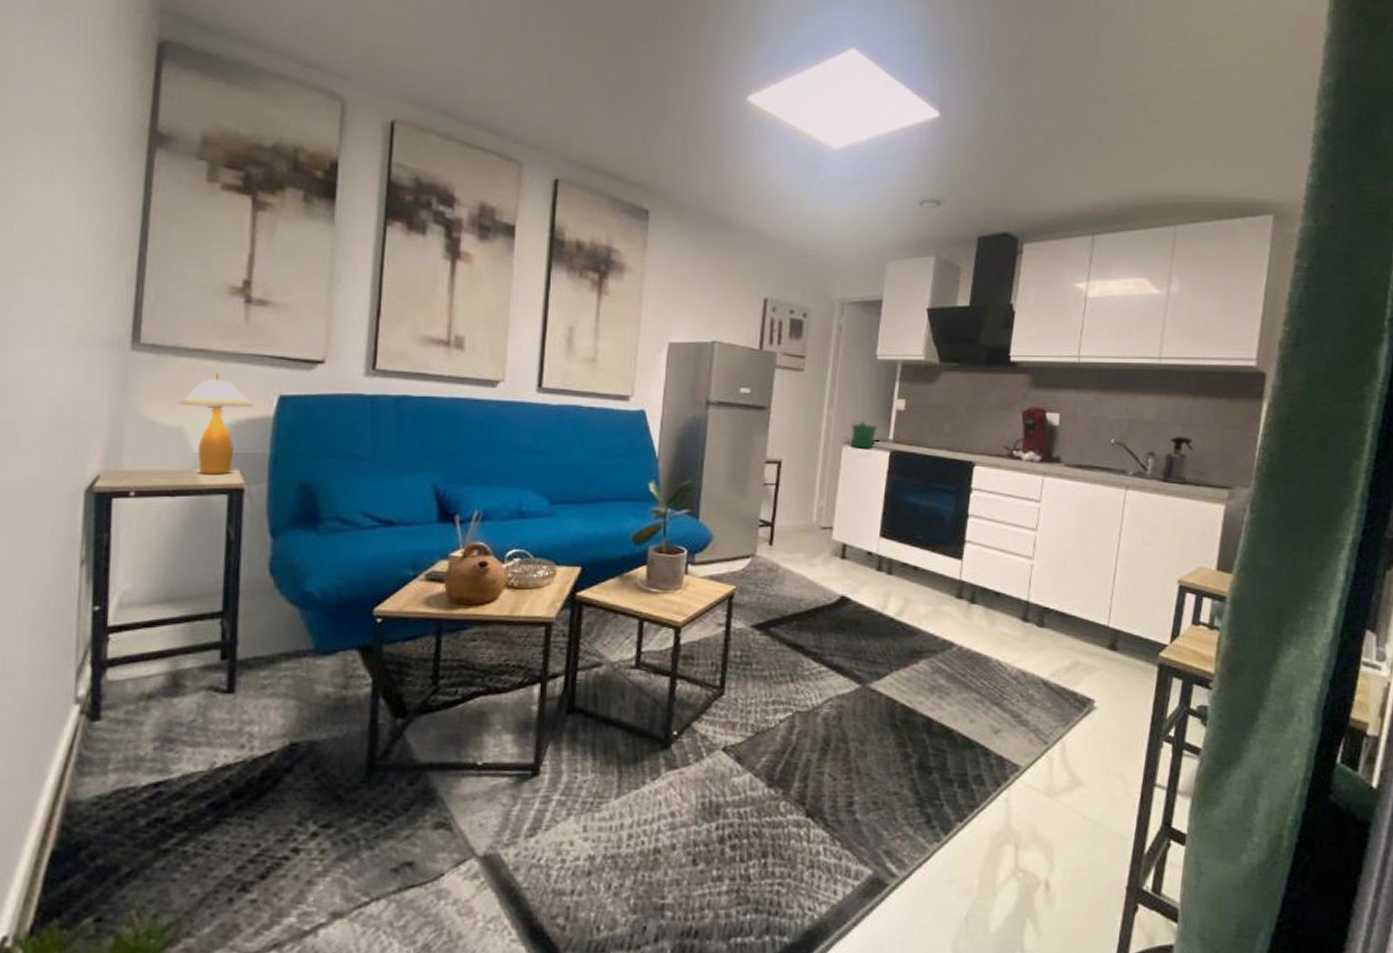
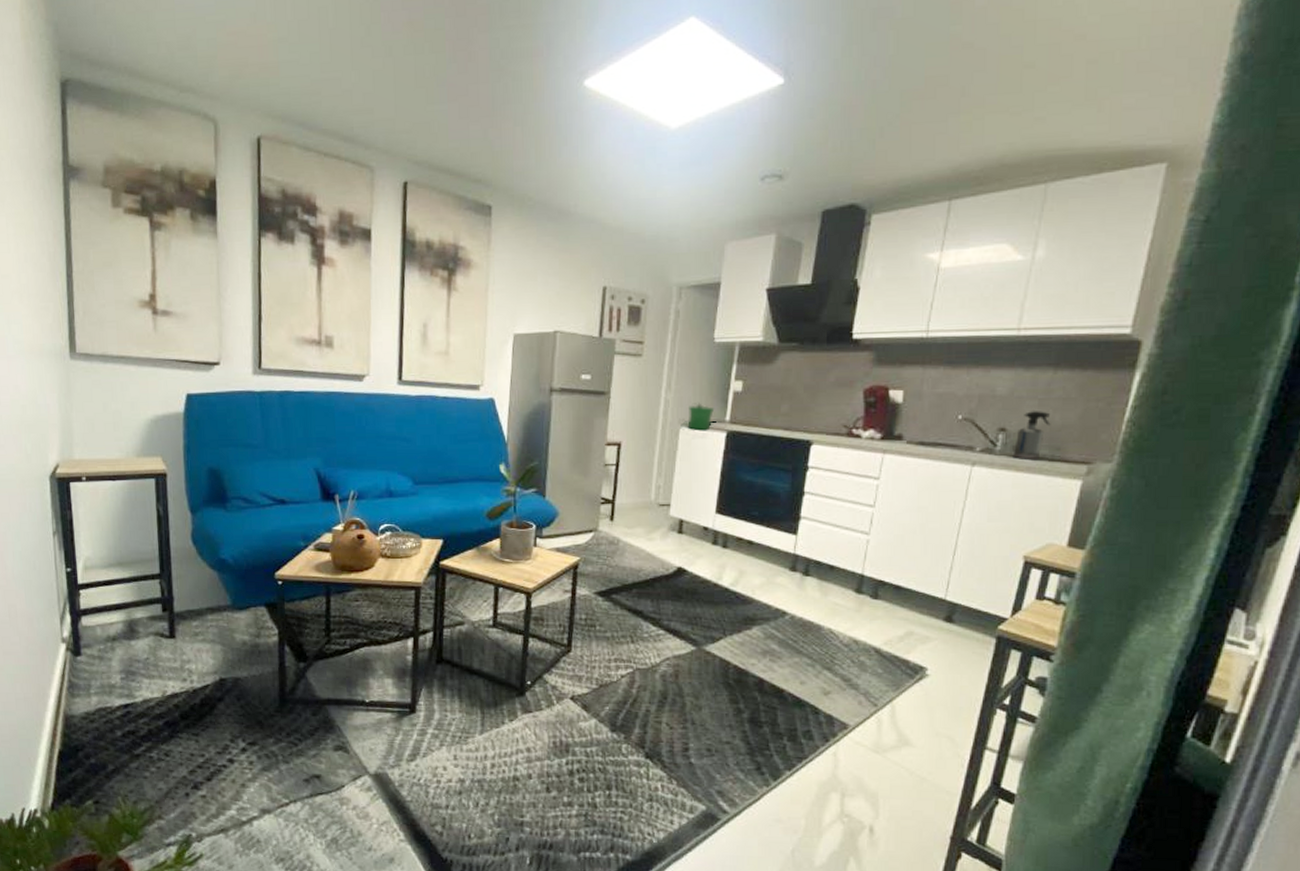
table lamp: present [178,373,254,475] -> none [109,376,167,463]

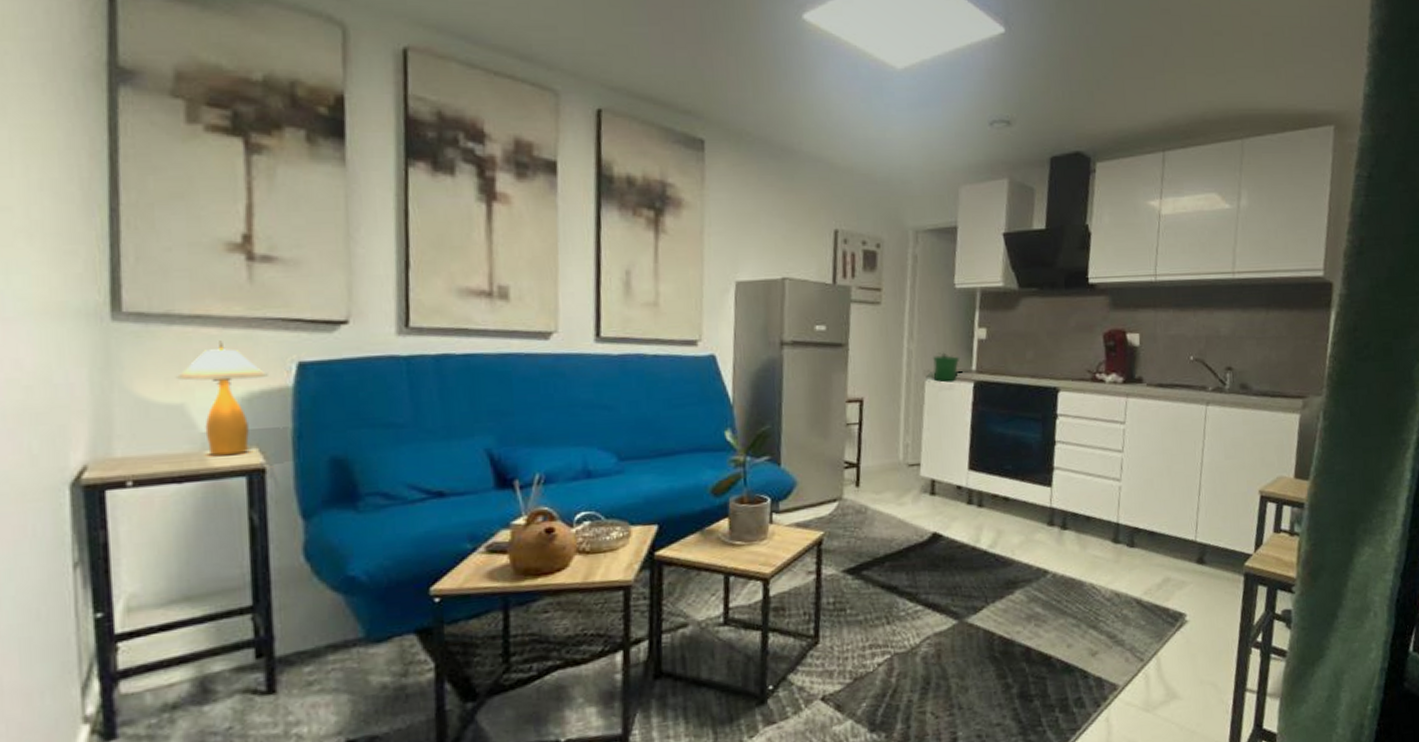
table lamp: none [109,376,167,463] -> present [175,341,268,457]
spray bottle: present [1012,410,1051,461] -> none [1240,348,1269,397]

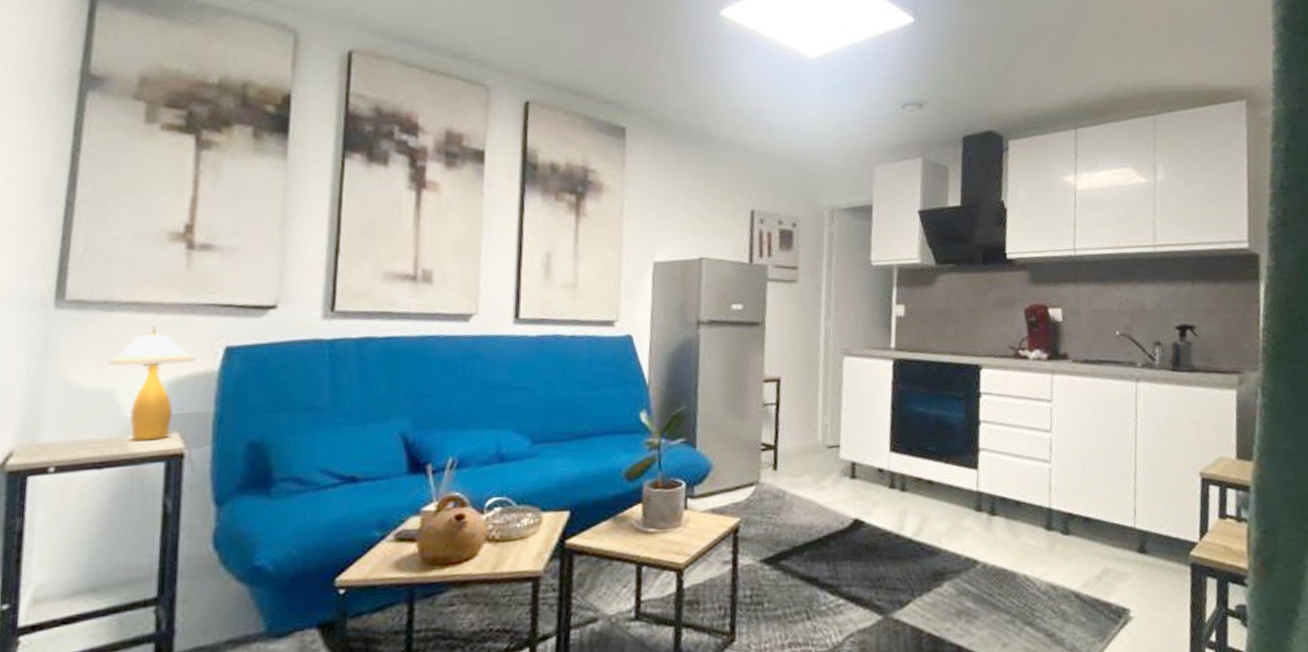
planter: present [933,352,960,383] -> none [851,330,879,361]
spray bottle: none [1240,348,1269,397] -> present [1170,322,1199,373]

